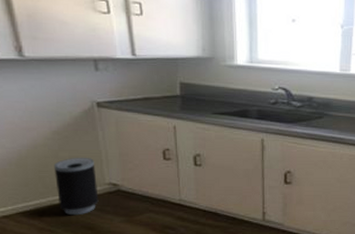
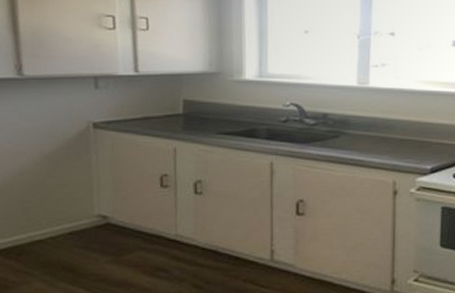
trash bin: present [53,158,99,216] -> none [39,186,85,255]

